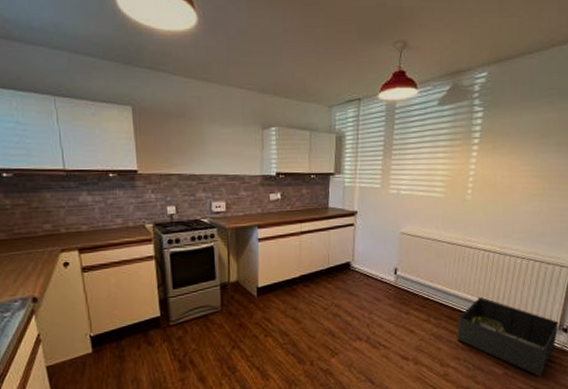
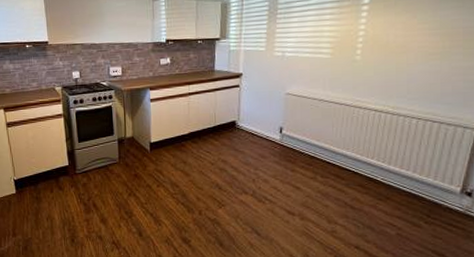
storage bin: present [456,296,559,377] -> none [345,156,461,241]

